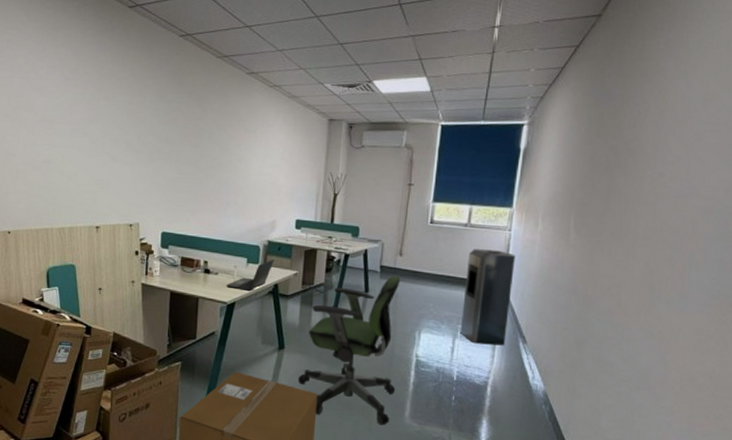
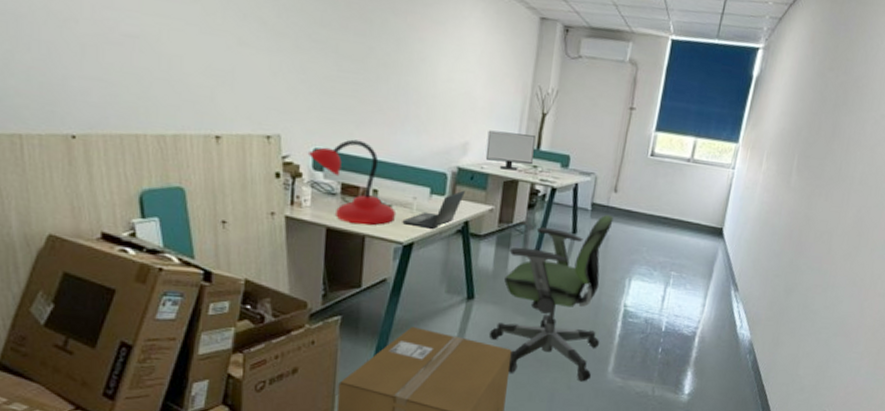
desk lamp: none [157,223,222,289] -> present [307,139,397,226]
computer monitor: none [289,210,329,241] -> present [485,130,535,171]
water dispenser: present [460,249,515,346] -> none [672,187,736,294]

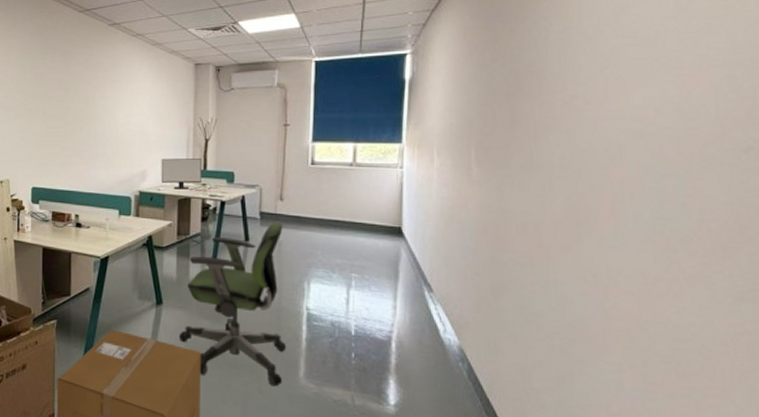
desk lamp: present [307,139,397,226] -> none [27,177,94,244]
laptop: present [402,190,465,229] -> none [99,210,147,244]

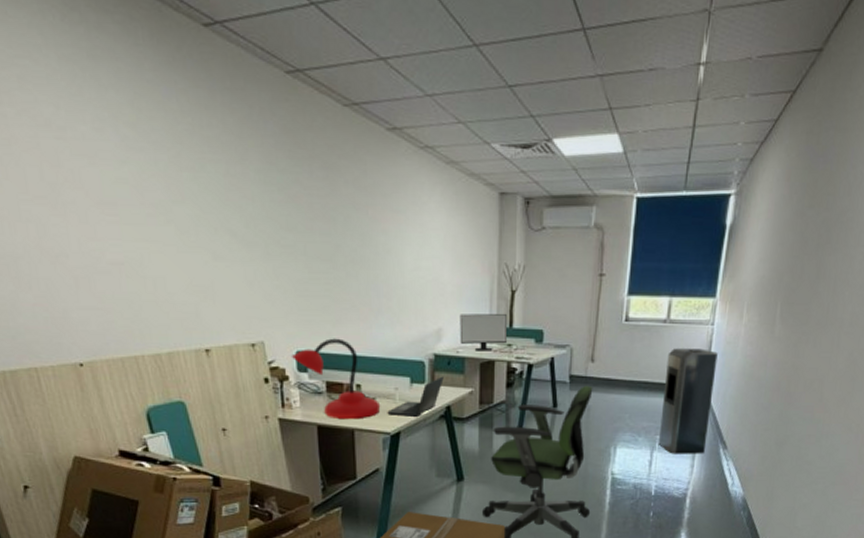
desk lamp: none [27,177,94,244] -> present [291,338,381,420]
laptop: none [99,210,147,244] -> present [387,376,444,417]
water dispenser: none [354,189,411,296] -> present [658,348,718,454]

